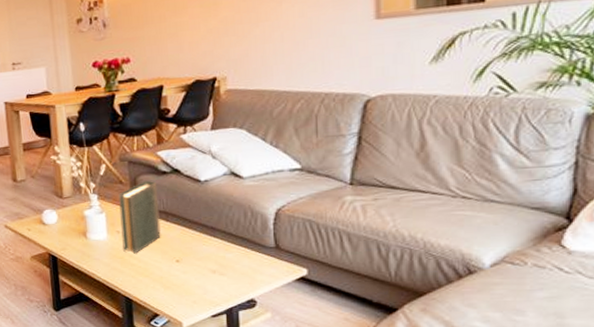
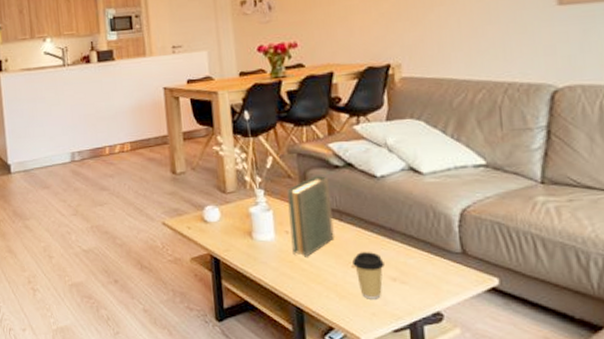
coffee cup: none [177,248,205,289] -> present [352,252,384,299]

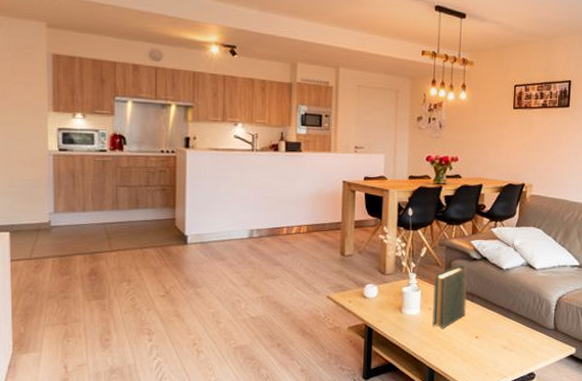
coffee cup: present [352,252,384,299] -> none [477,326,499,363]

